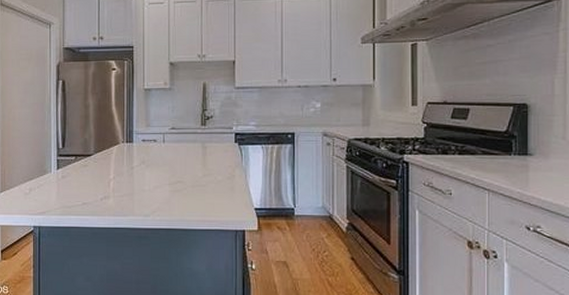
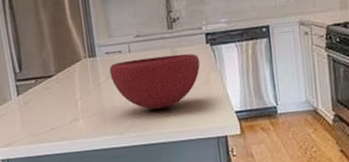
bowl: none [143,149,227,198] -> present [109,53,200,110]

